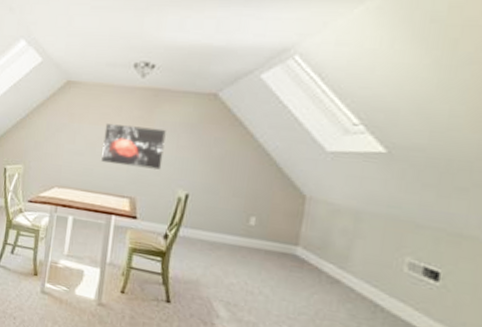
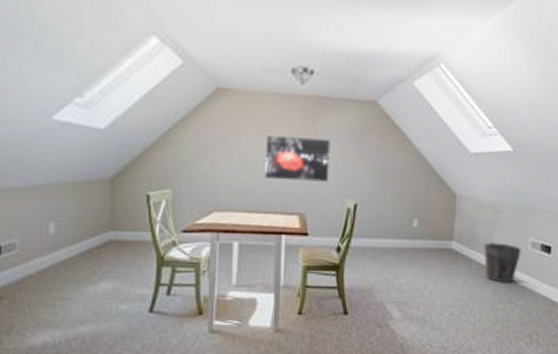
waste bin: none [339,254,393,307] -> present [484,243,521,283]

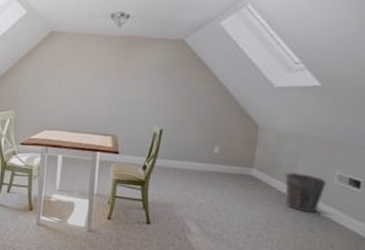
wall art: present [265,136,330,182] -> none [85,70,141,109]

